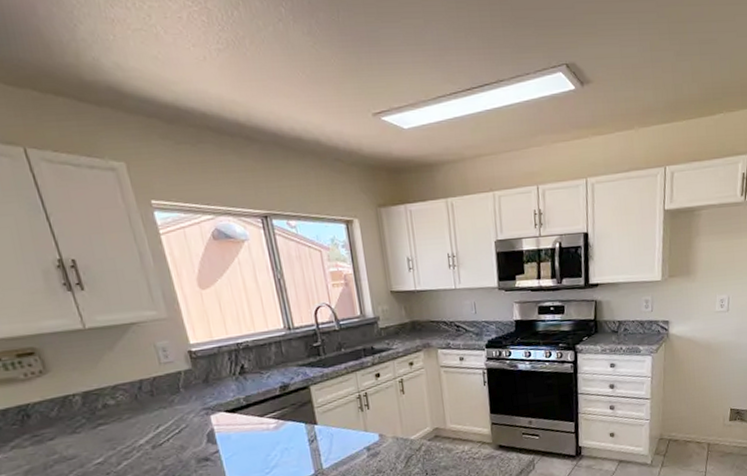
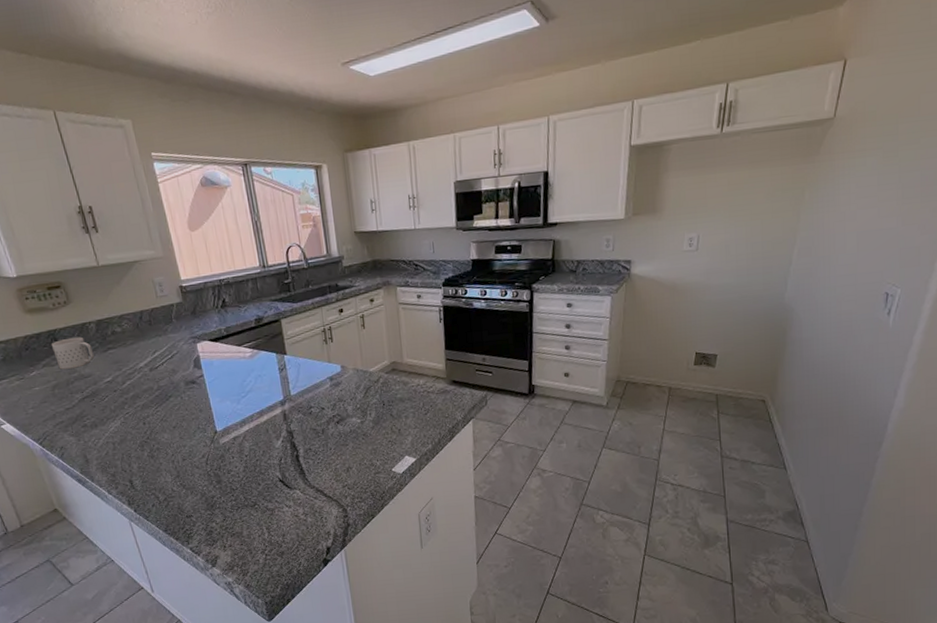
mug: none [22,411,81,452] -> present [51,336,95,370]

